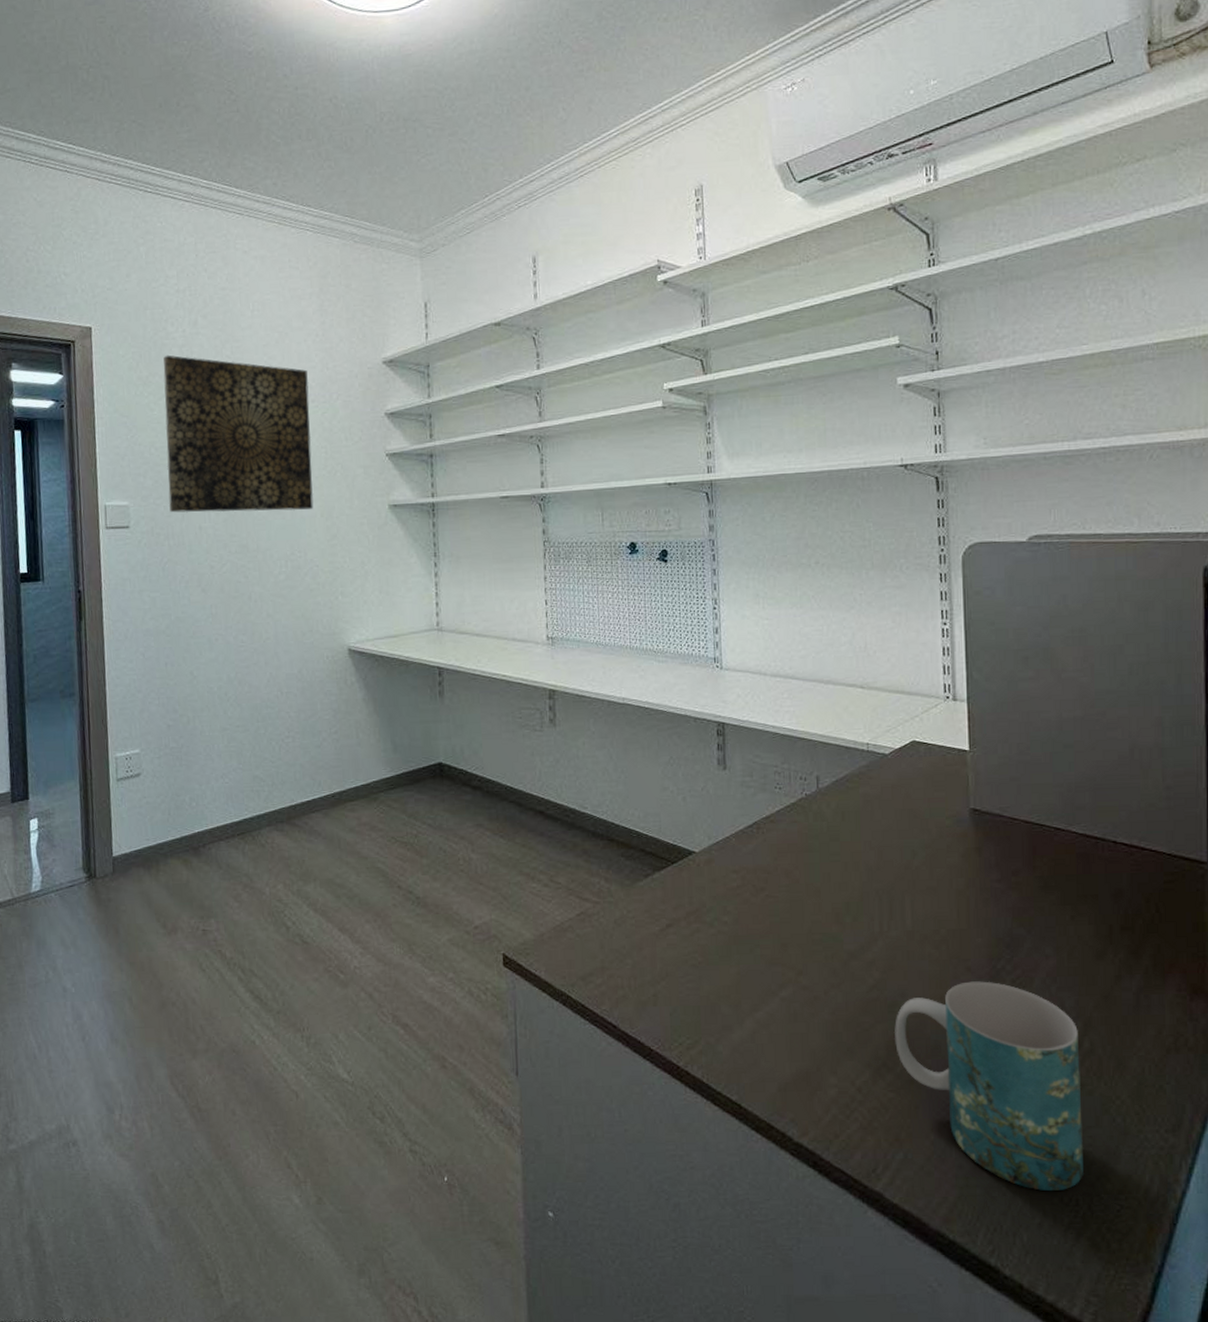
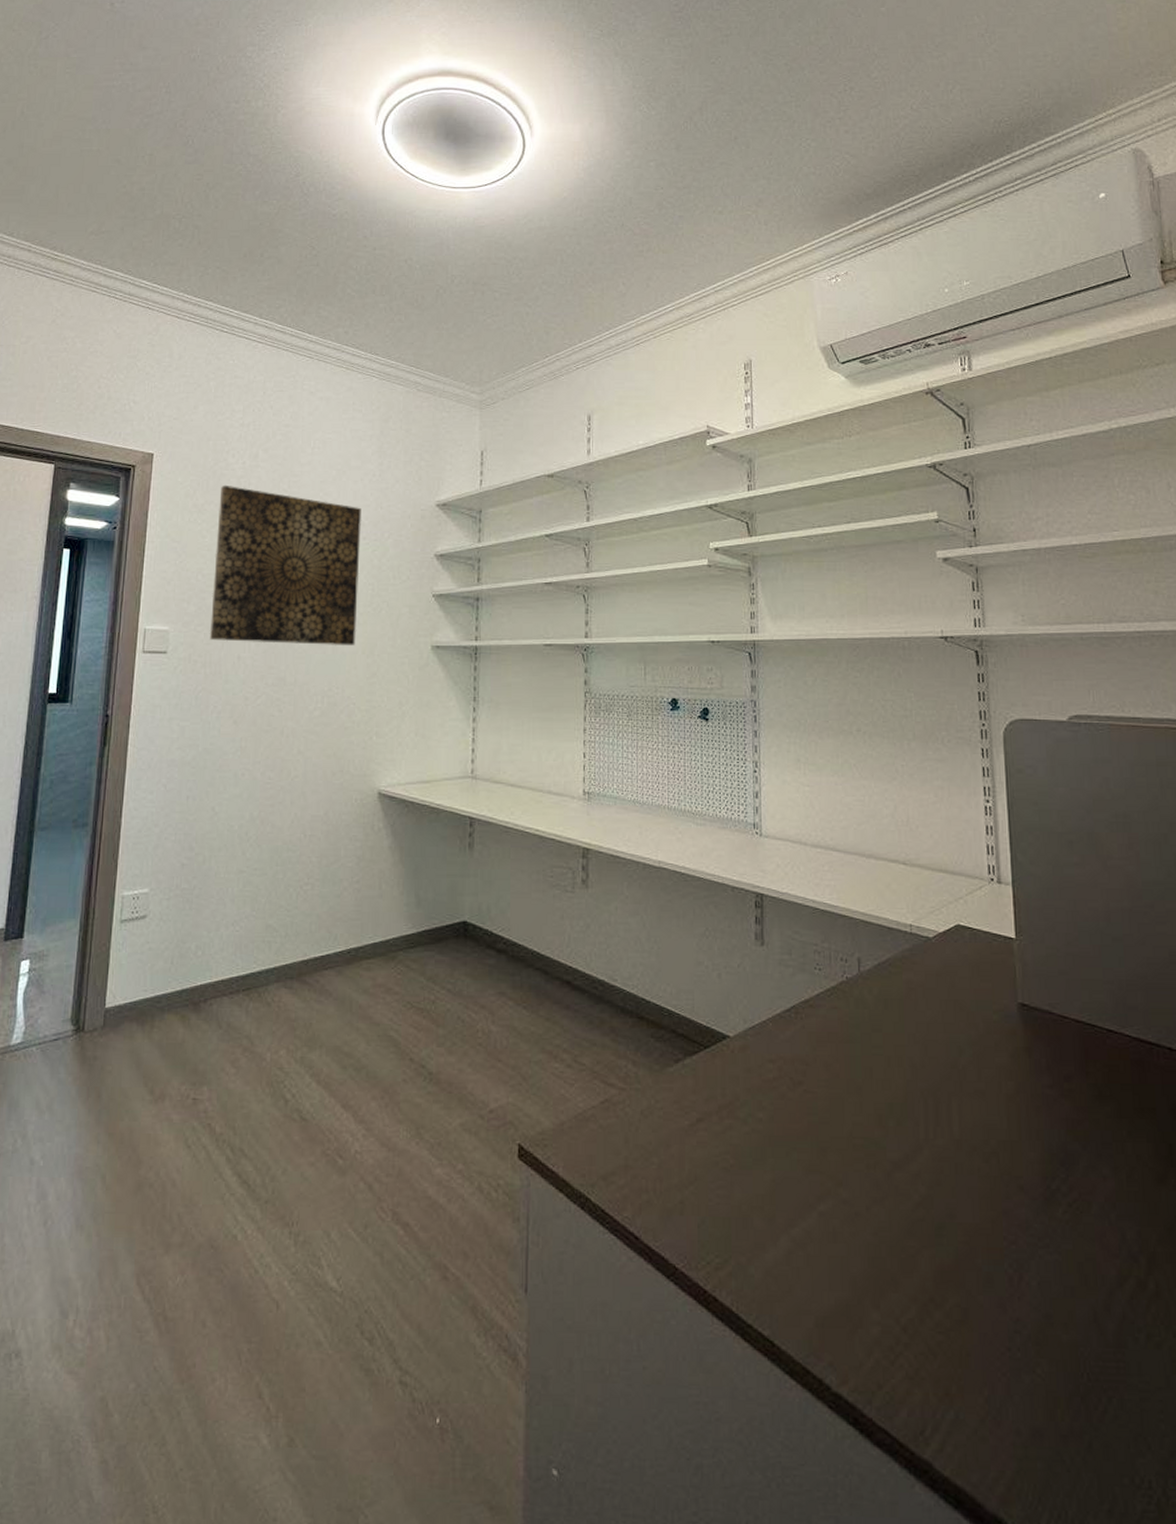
mug: present [895,981,1084,1192] -> none [943,1203,1156,1470]

